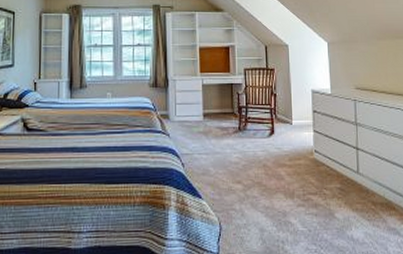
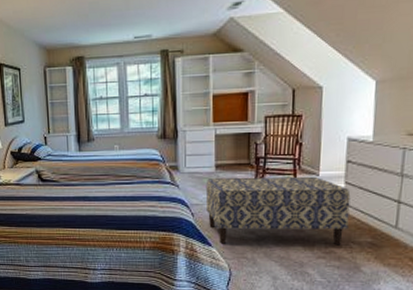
bench: none [195,125,320,196] -> present [205,176,351,246]

